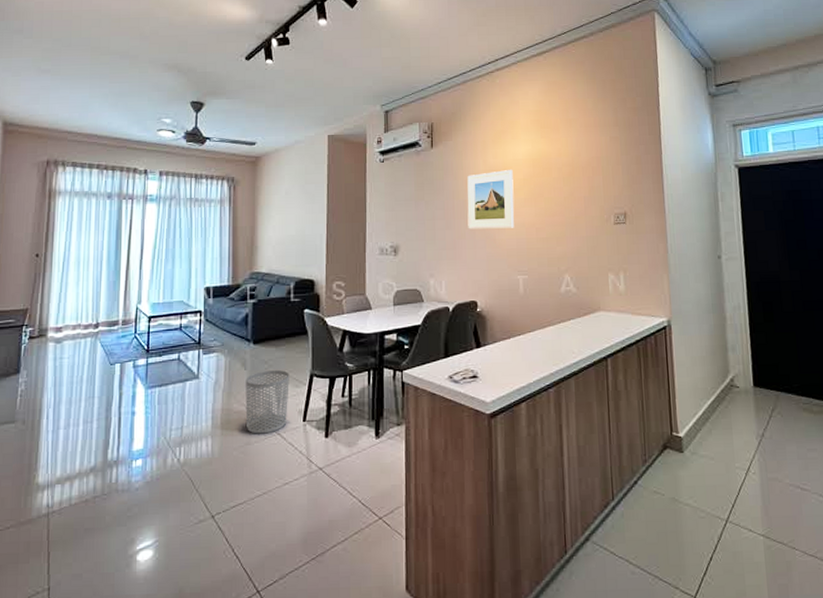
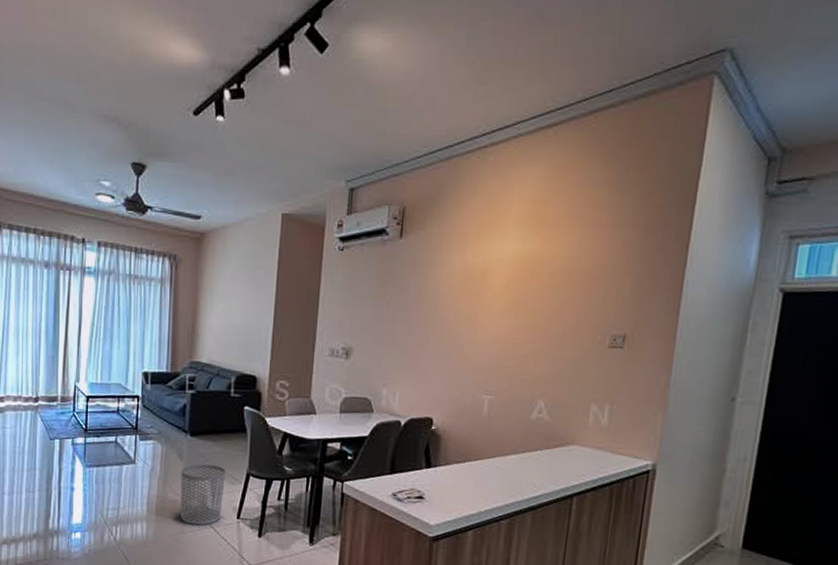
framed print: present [467,170,514,229] -> none [432,271,494,341]

